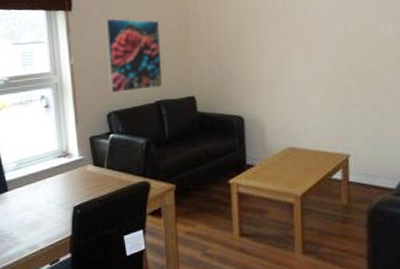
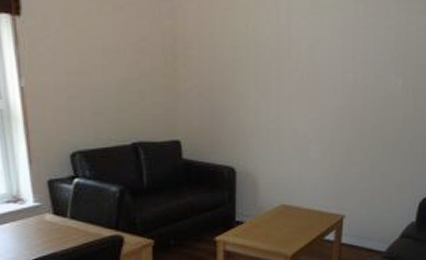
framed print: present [104,18,163,93] -> none [66,32,142,129]

